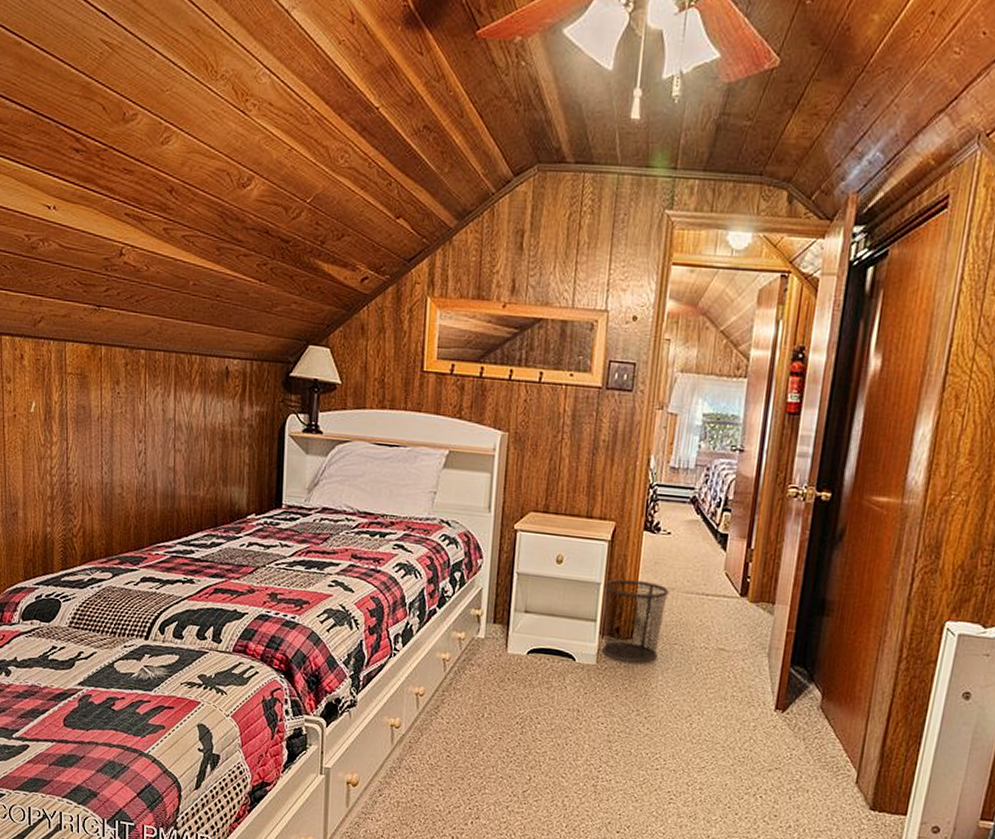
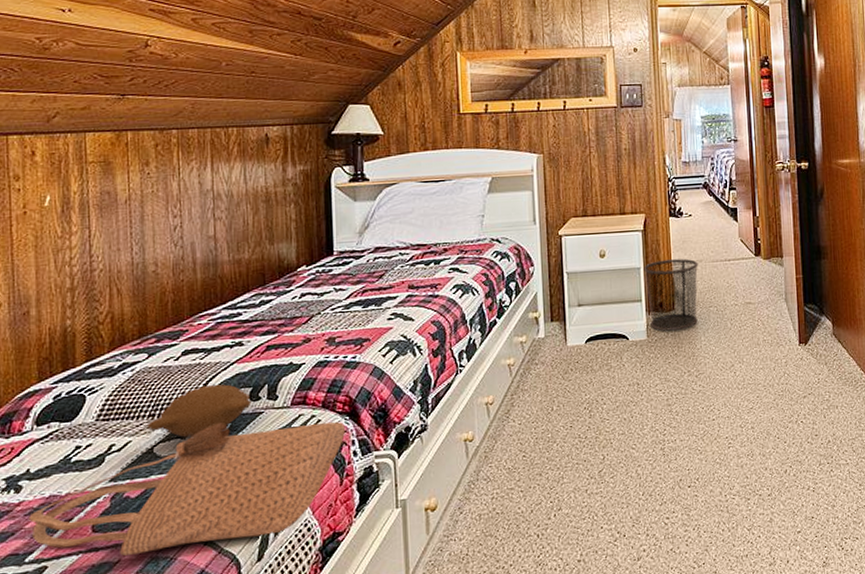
tote bag: none [16,652,281,769] -> present [29,421,346,556]
teddy bear: none [109,614,198,661] -> present [146,384,252,438]

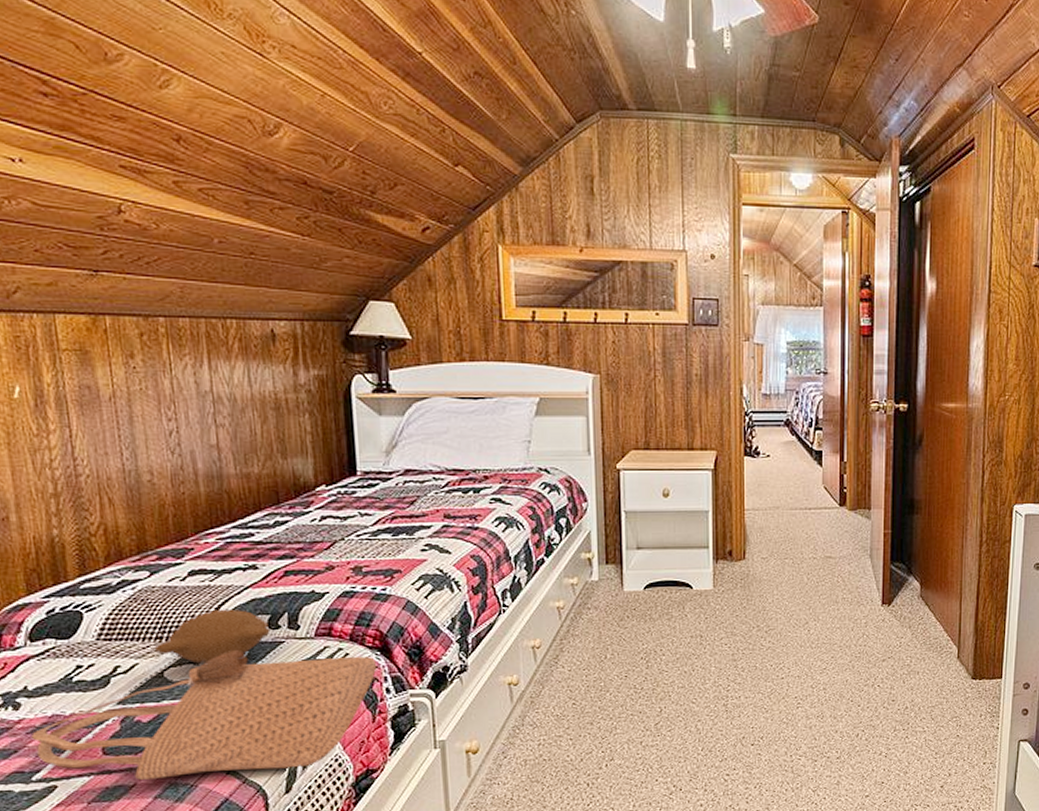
waste bin: present [643,258,699,331] -> none [712,504,775,582]

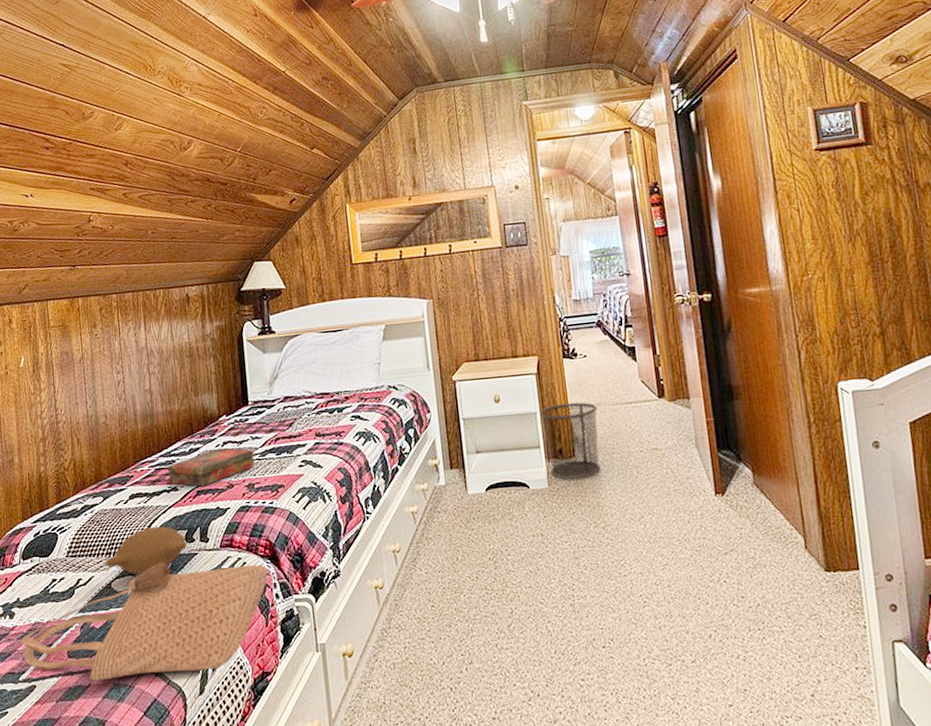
book: none [243,523,365,566] -> present [168,447,255,487]
waste bin: none [712,504,775,582] -> present [540,402,601,480]

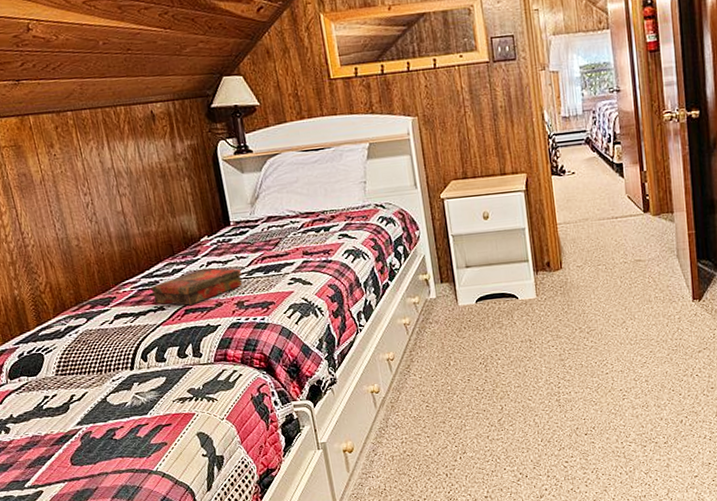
tote bag: present [20,561,268,681] -> none [20,376,265,484]
teddy bear: present [105,526,188,575] -> none [97,343,181,390]
waste bin: present [540,402,601,480] -> none [528,217,587,290]

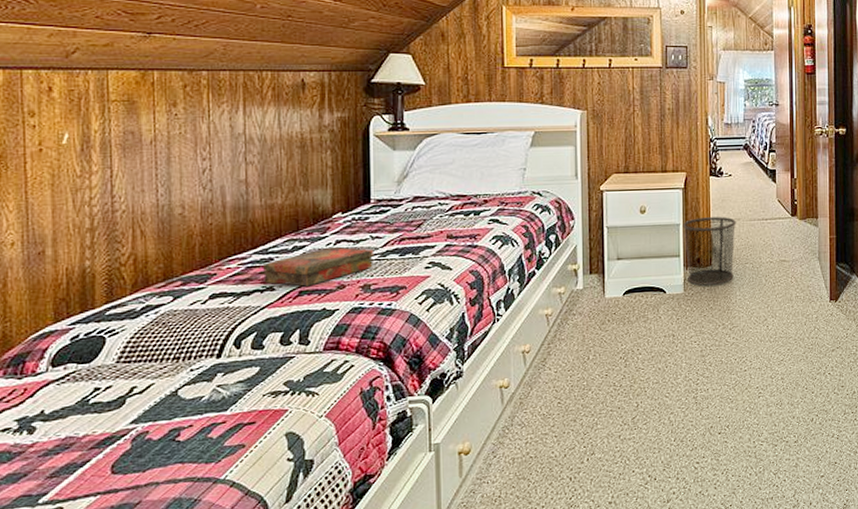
waste bin: none [528,217,587,290] -> present [683,216,737,286]

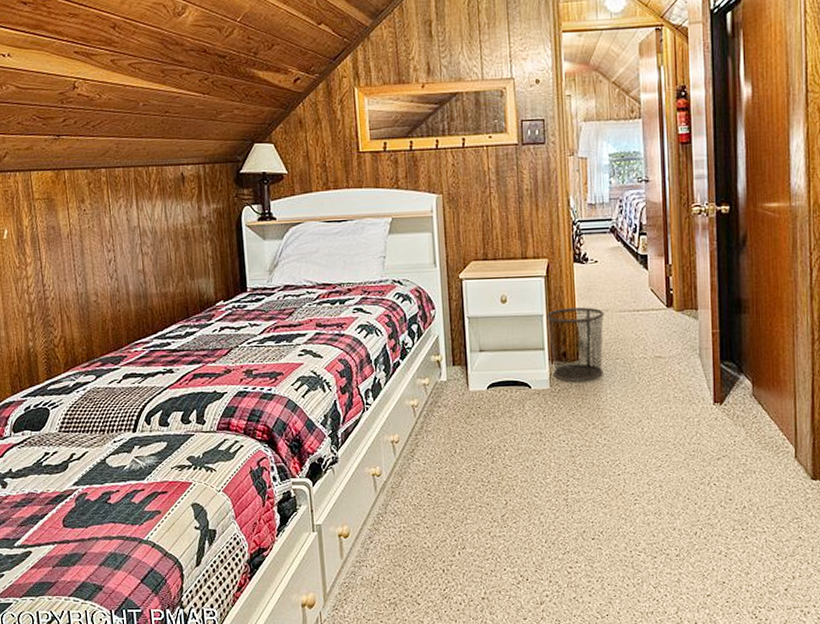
book: present [263,246,375,287] -> none [163,333,254,370]

